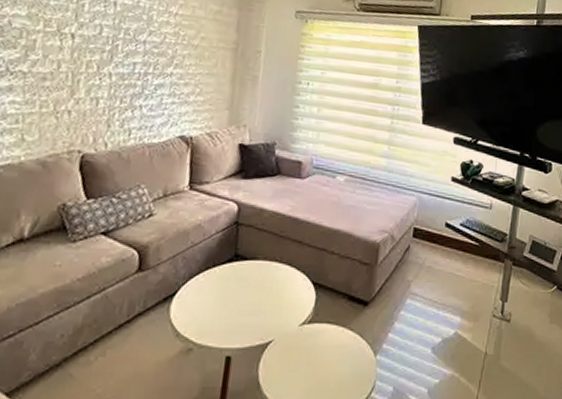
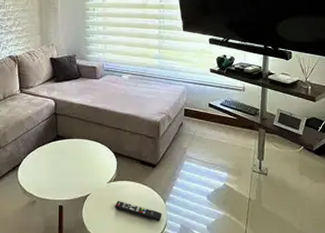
remote control: none [305,350,370,383] -> present [114,200,162,222]

